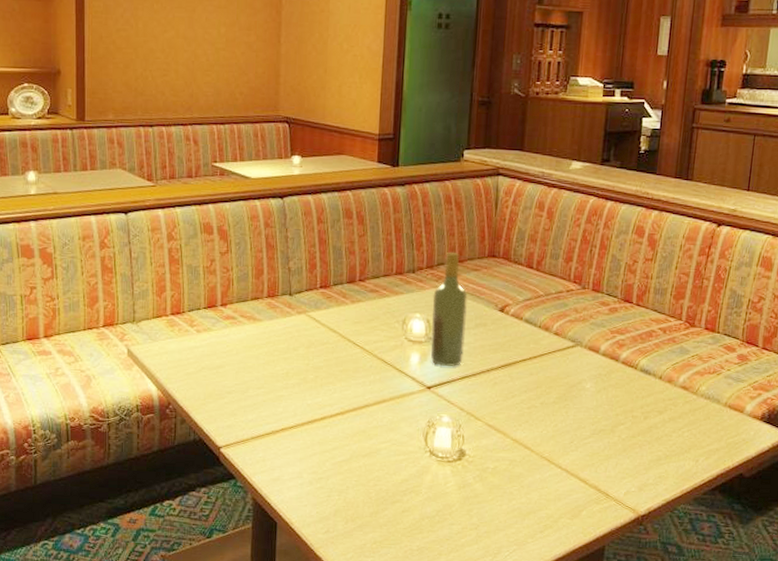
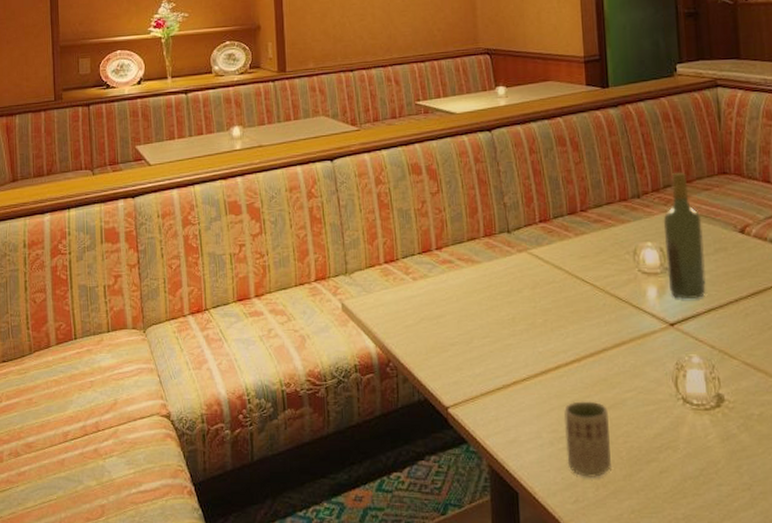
cup: none [323,448,363,514] -> present [564,401,611,479]

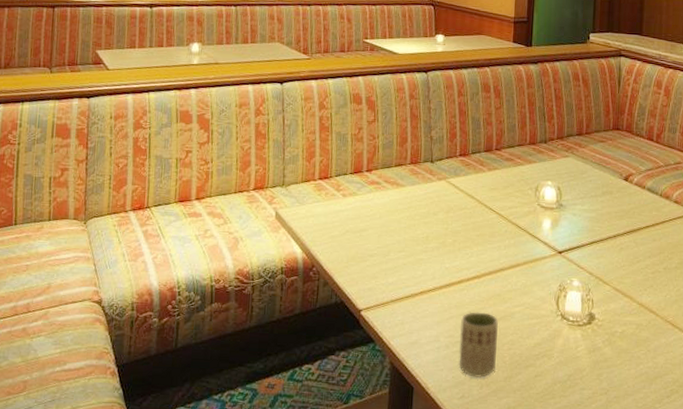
wine bottle: present [663,172,706,300] -> none [561,124,595,233]

